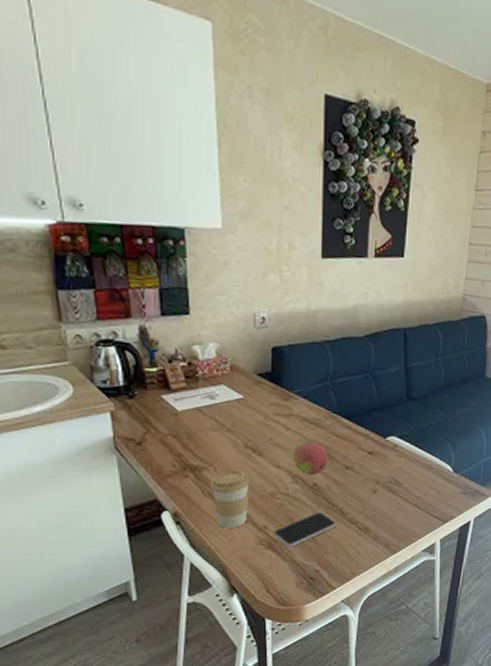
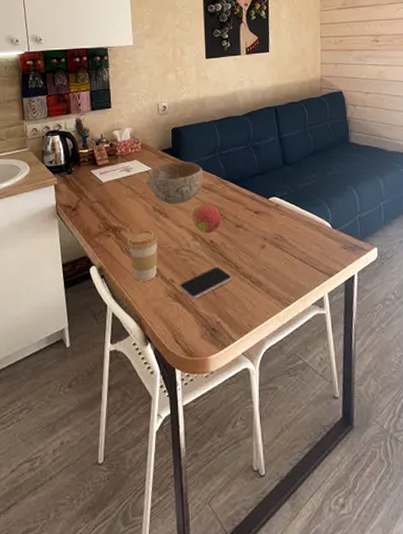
bowl: none [235,389,310,440] -> present [145,161,204,204]

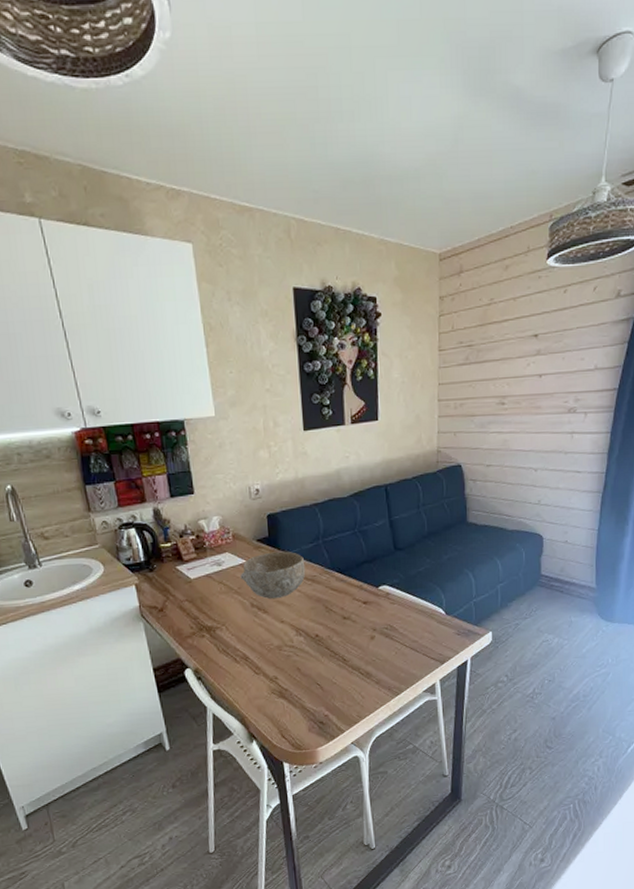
coffee cup: present [127,230,159,281] -> none [224,627,259,681]
smartphone: present [179,266,232,299] -> none [283,660,340,695]
fruit: present [191,204,222,234] -> none [294,596,327,628]

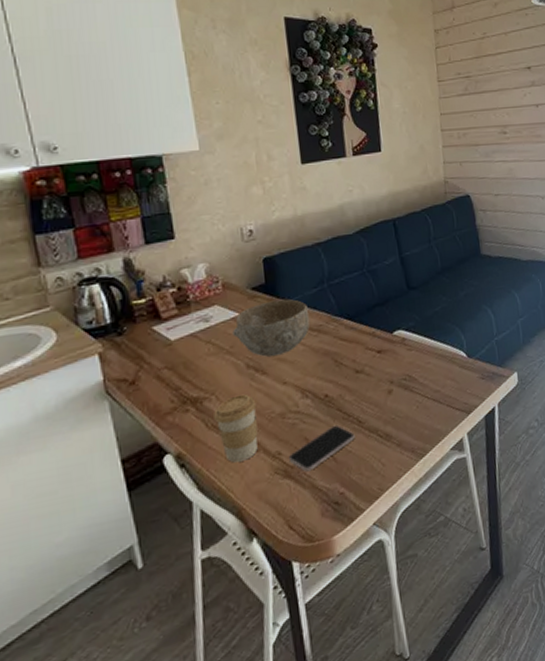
coffee cup: none [224,627,259,681] -> present [214,394,258,463]
smartphone: none [283,660,340,695] -> present [288,424,355,472]

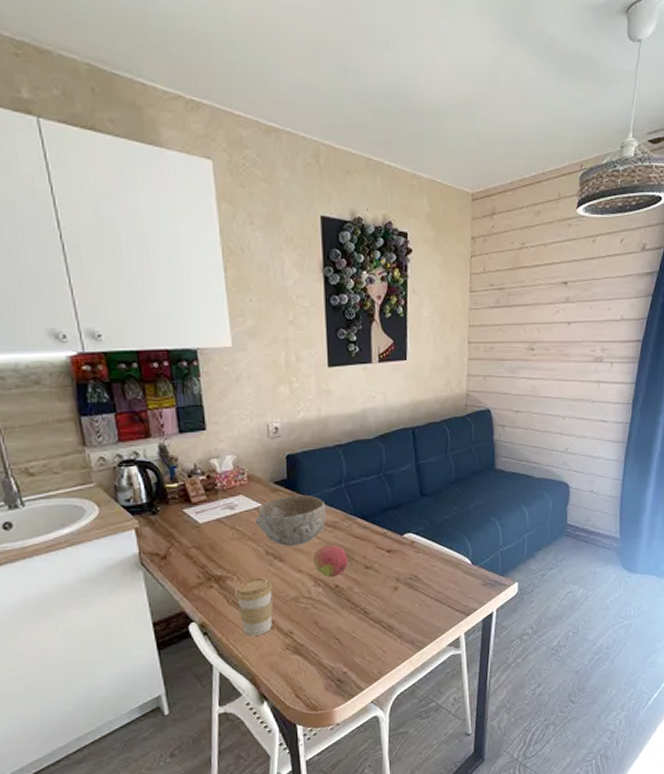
smartphone: present [288,424,355,472] -> none [299,613,360,651]
fruit: none [298,349,337,387] -> present [312,544,348,578]

